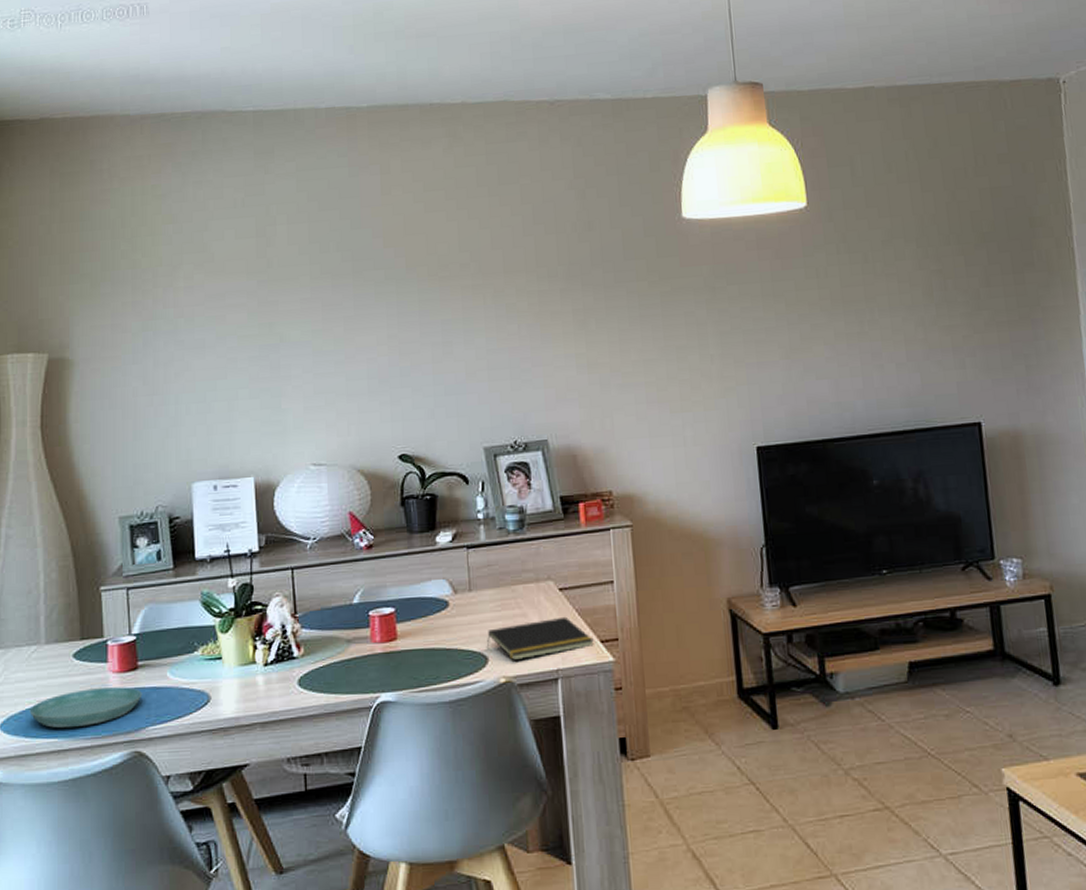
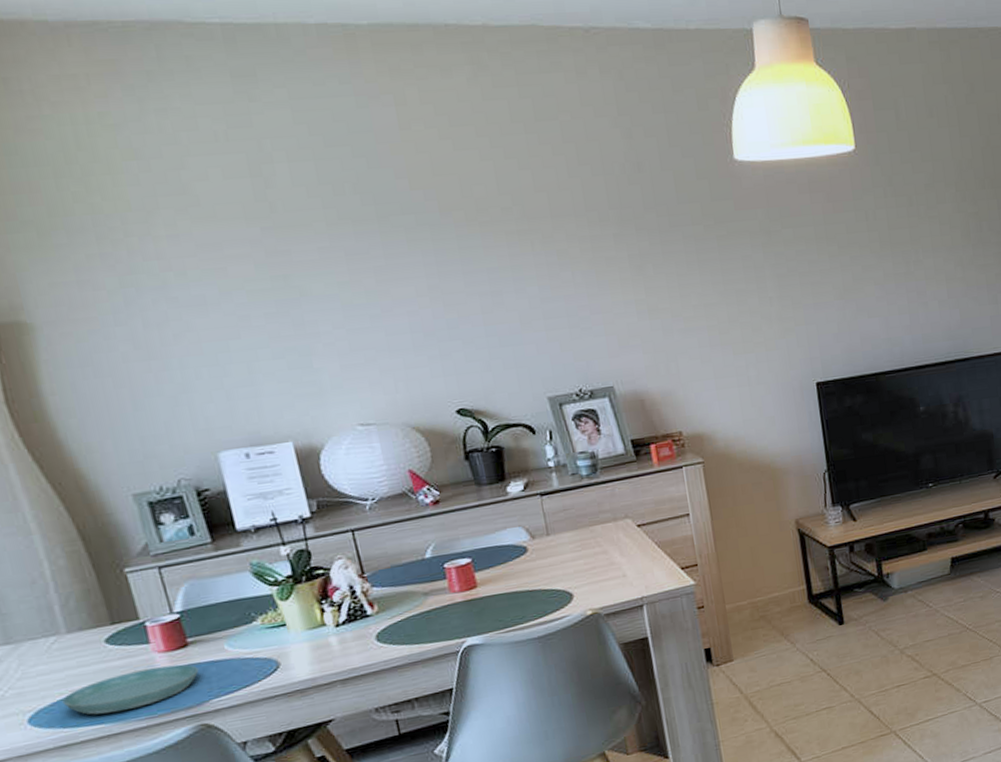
notepad: present [486,616,594,661] -> none [570,549,675,595]

